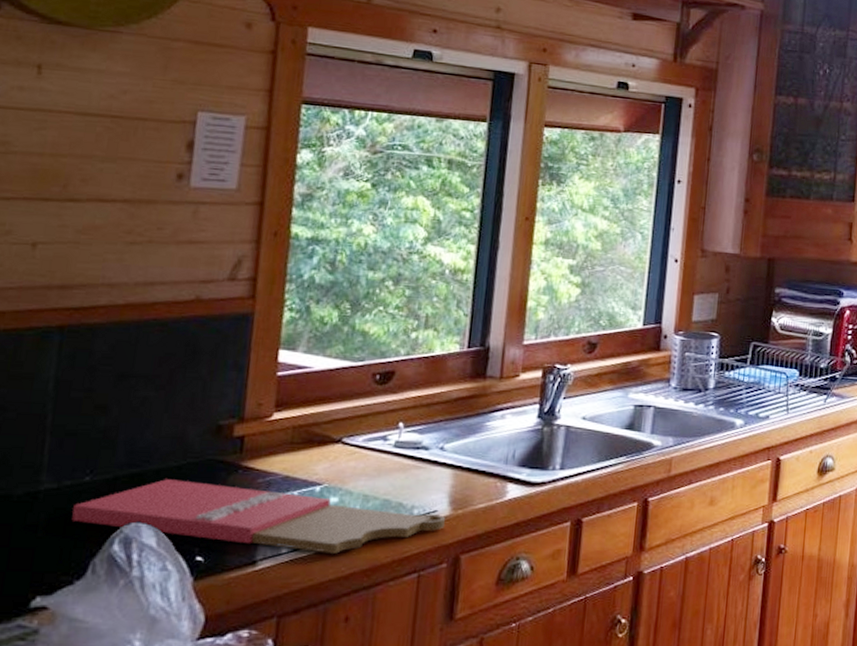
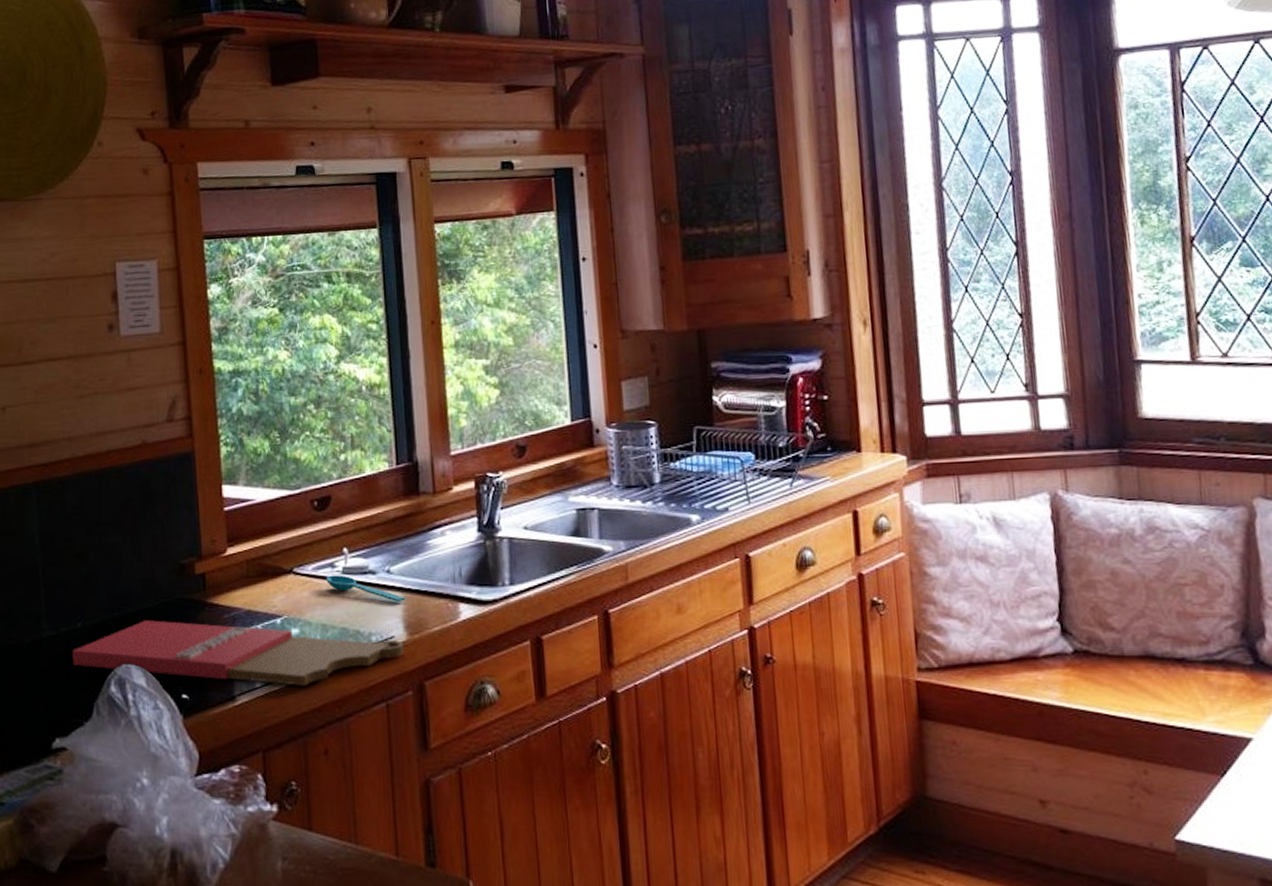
spoon: none [376,447,456,479] -> present [326,575,406,603]

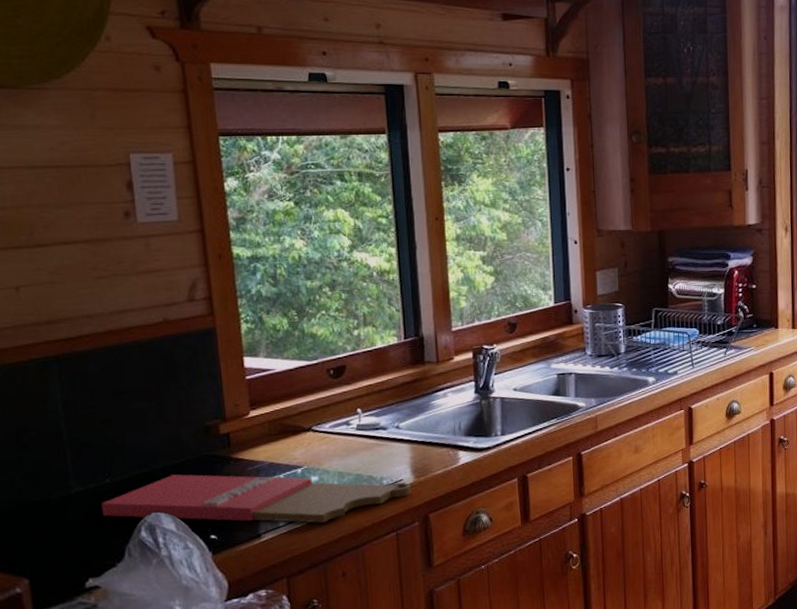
spoon: present [326,575,406,603] -> none [342,431,413,452]

